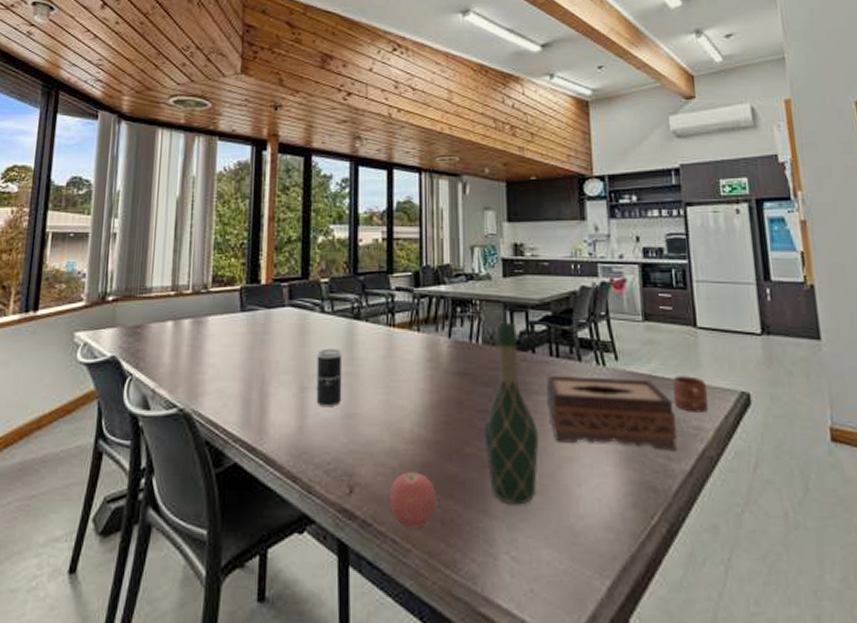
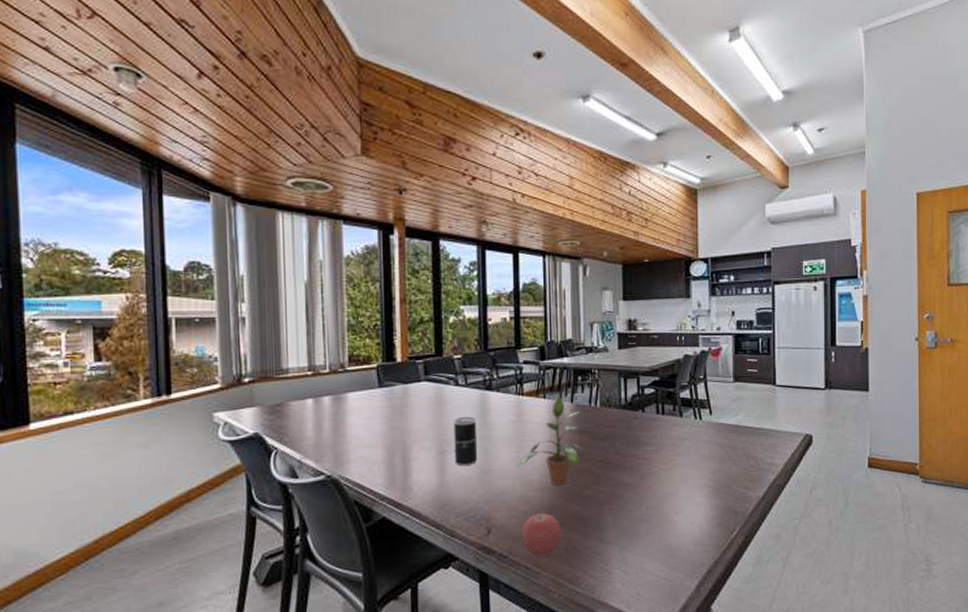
potted plant: none [383,330,467,437] -> present [515,397,587,485]
wine bottle: present [483,321,539,505] -> none [601,387,646,532]
tissue box: present [546,374,678,451] -> none [653,428,755,483]
mug: present [672,376,709,413] -> none [753,424,781,452]

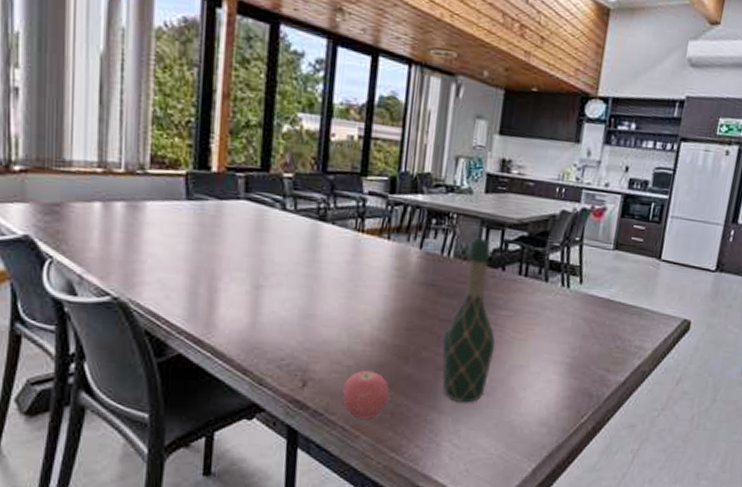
beverage can: present [453,416,478,467] -> none [272,248,304,307]
potted plant: present [515,397,587,485] -> none [343,240,431,342]
wine bottle: none [601,387,646,532] -> present [441,237,496,403]

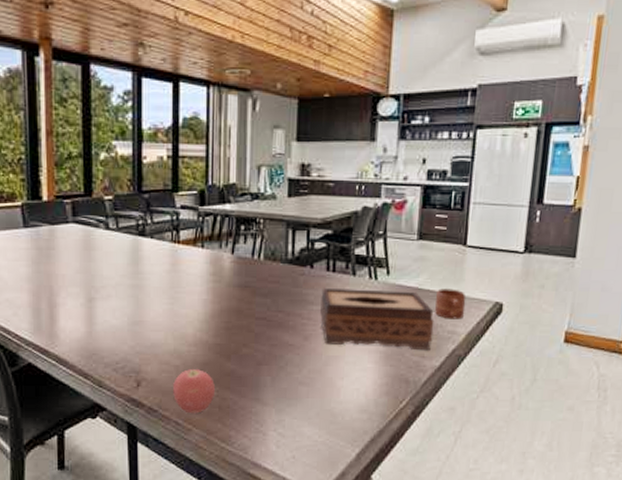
wine bottle: present [441,237,496,403] -> none [260,239,311,394]
tissue box: none [507,292,623,365] -> present [320,287,434,351]
mug: none [624,302,656,335] -> present [435,288,466,319]

